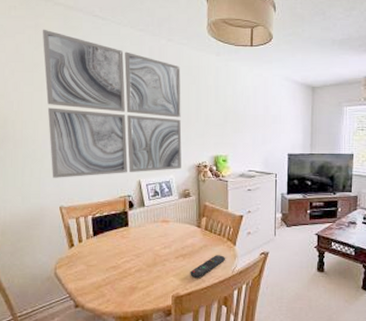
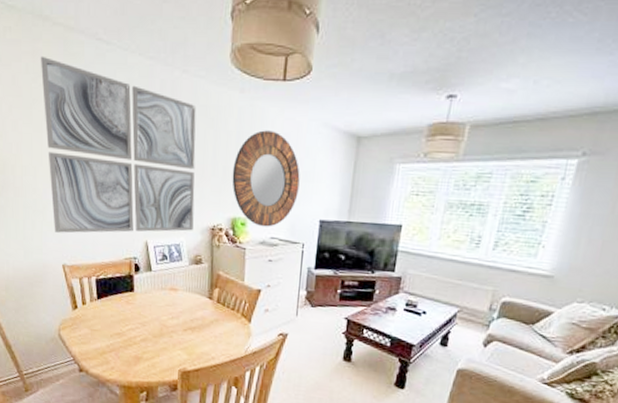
remote control: present [190,255,225,279] -> none [198,331,238,355]
home mirror: none [213,84,269,162] -> present [232,130,300,227]

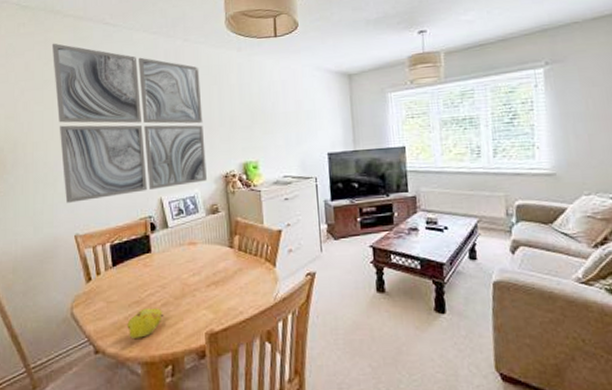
fruit: none [109,340,142,366] -> present [127,308,164,340]
home mirror: present [232,130,300,227] -> none [239,79,304,167]

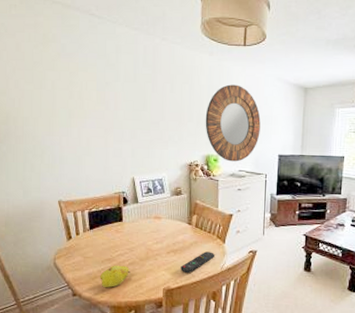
wall art: present [51,43,207,203] -> none [41,27,174,174]
remote control: none [224,279,265,310] -> present [180,251,214,274]
home mirror: none [239,79,304,167] -> present [205,84,261,162]

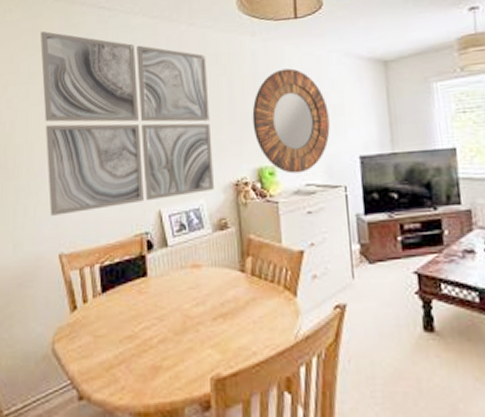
wall art: none [41,27,174,174] -> present [40,30,214,216]
fruit: present [100,265,130,288] -> none [117,345,161,384]
remote control: present [180,251,214,274] -> none [234,312,283,350]

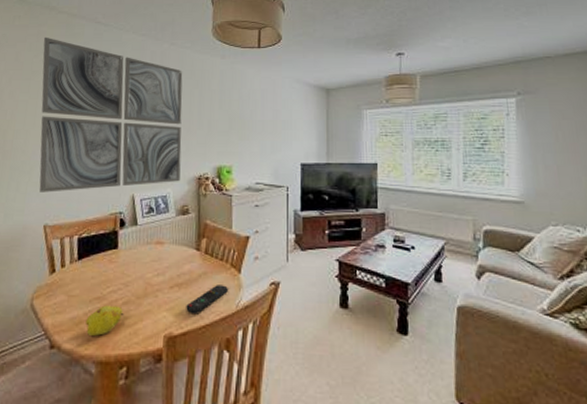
fruit: none [117,345,161,384] -> present [85,305,124,337]
remote control: none [234,312,283,350] -> present [186,285,228,315]
home mirror: present [252,68,330,174] -> none [216,88,279,173]

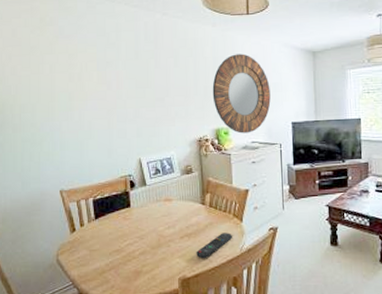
wall art: present [39,37,183,192] -> none [37,12,182,161]
fruit: present [85,305,124,337] -> none [108,256,141,284]
home mirror: none [216,88,279,173] -> present [212,53,271,134]

